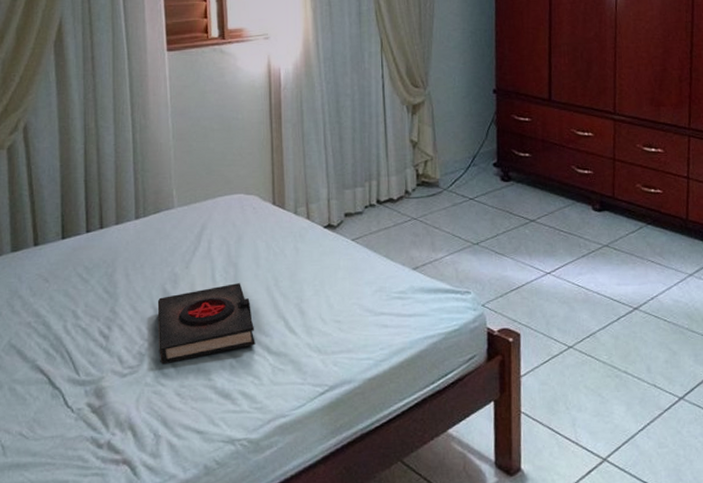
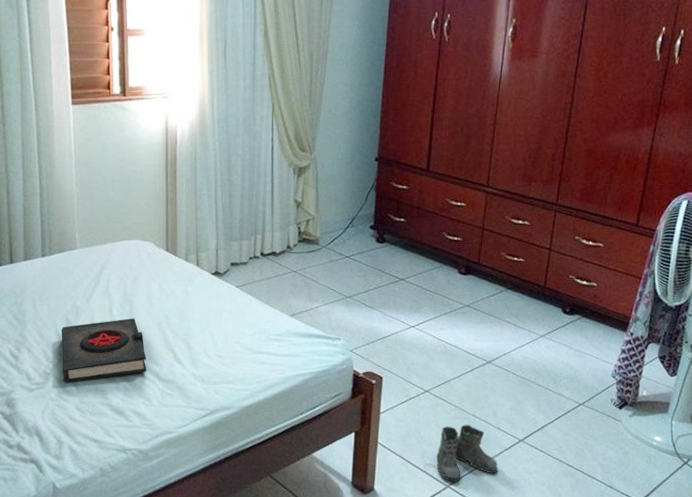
boots: none [576,383,659,454] -> present [425,424,498,483]

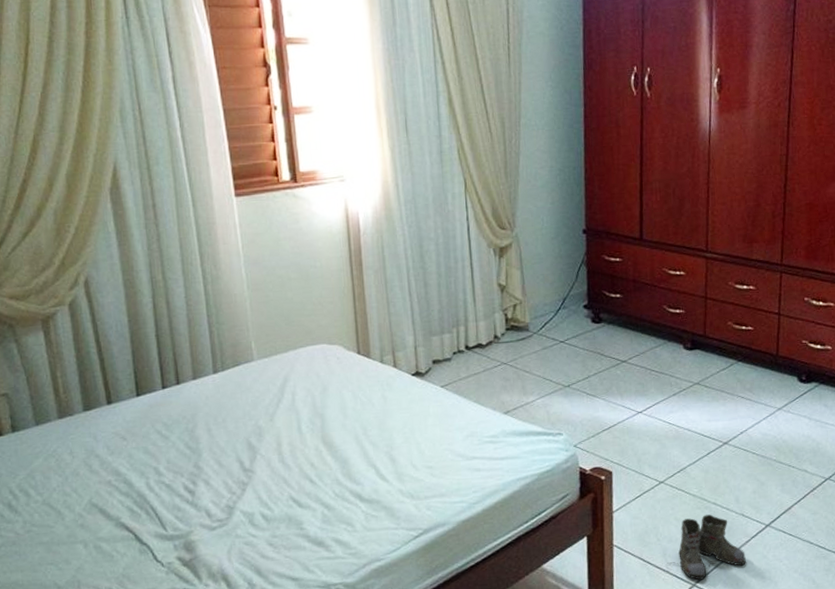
book: present [61,318,147,383] -> none [242,434,347,516]

